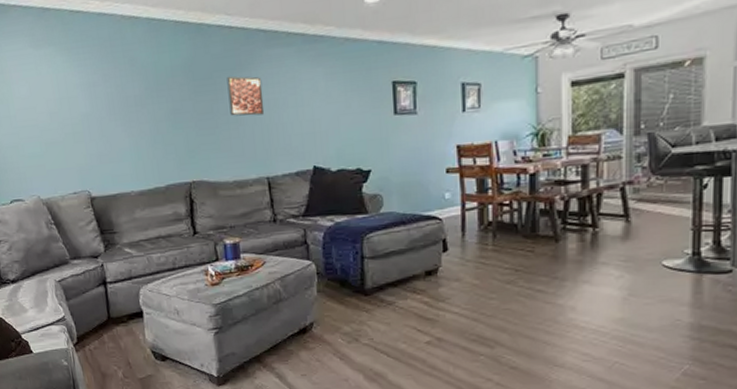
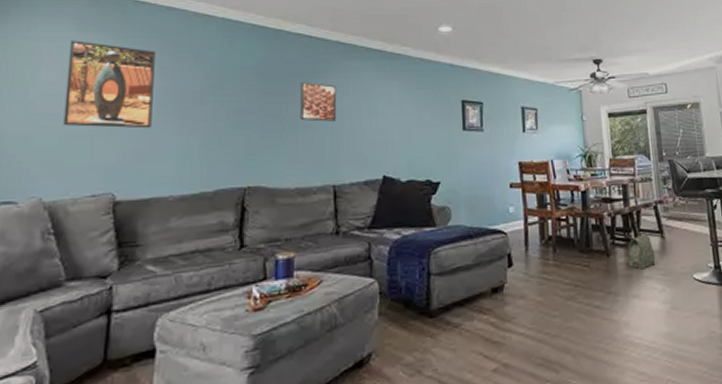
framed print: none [28,56,106,135] -> present [63,40,157,129]
bag: none [581,218,616,256] -> present [627,234,656,270]

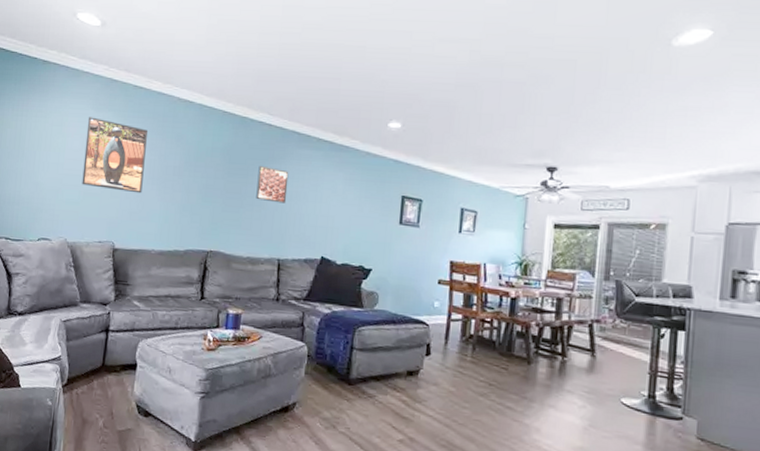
bag: present [627,234,656,270] -> none [549,349,581,383]

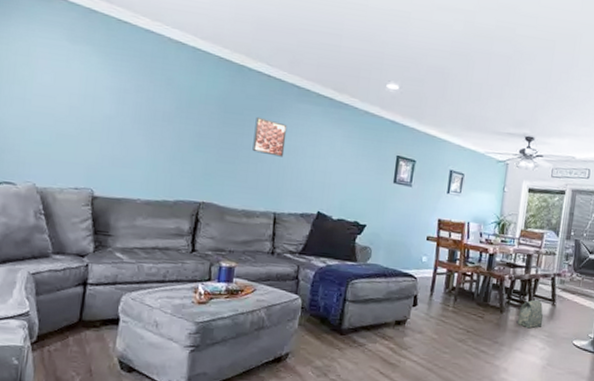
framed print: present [82,117,149,194] -> none [54,49,134,139]
bag: none [549,349,581,383] -> present [518,299,544,329]

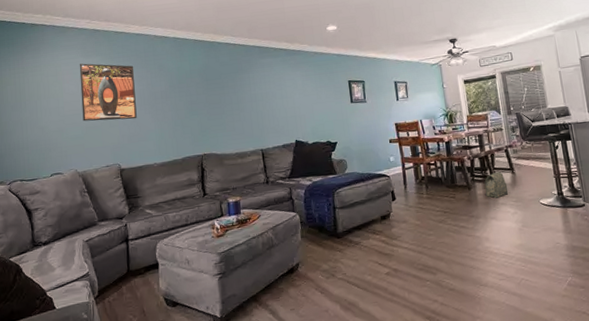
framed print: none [54,49,134,139] -> present [79,63,137,122]
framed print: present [252,116,288,157] -> none [231,77,259,106]

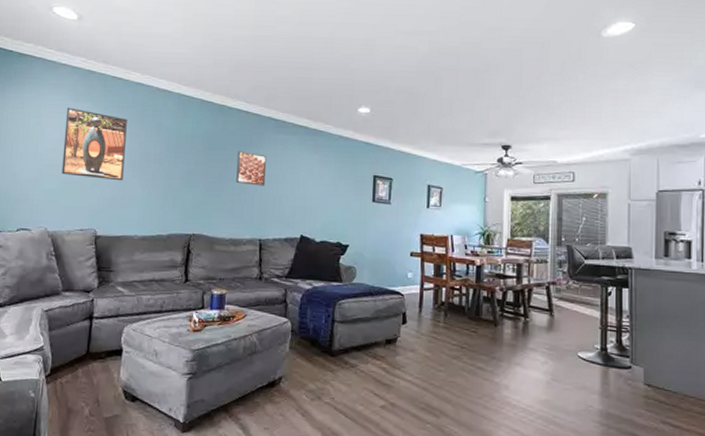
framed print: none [231,77,259,106] -> present [236,150,267,186]
bag: present [484,171,509,198] -> none [514,311,542,342]

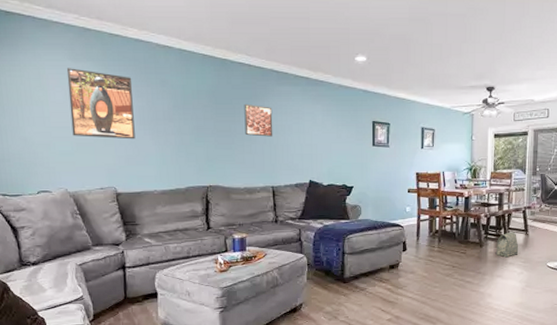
bag: none [514,311,542,342] -> present [496,232,519,258]

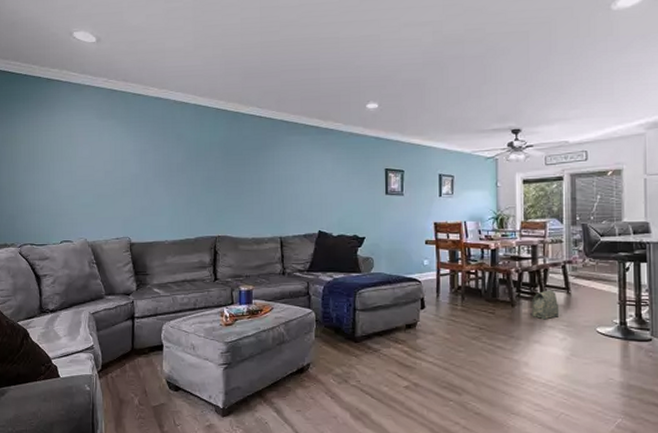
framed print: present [66,68,135,140] -> none [94,126,151,191]
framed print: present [244,103,273,137] -> none [254,154,282,187]

